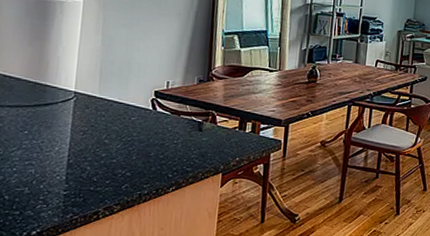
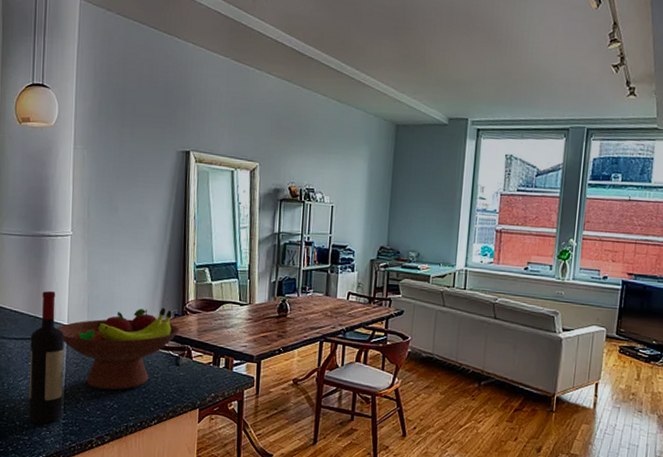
wine bottle: none [21,55,70,197] -> present [29,290,64,425]
fruit bowl: none [62,74,205,158] -> present [57,308,180,390]

